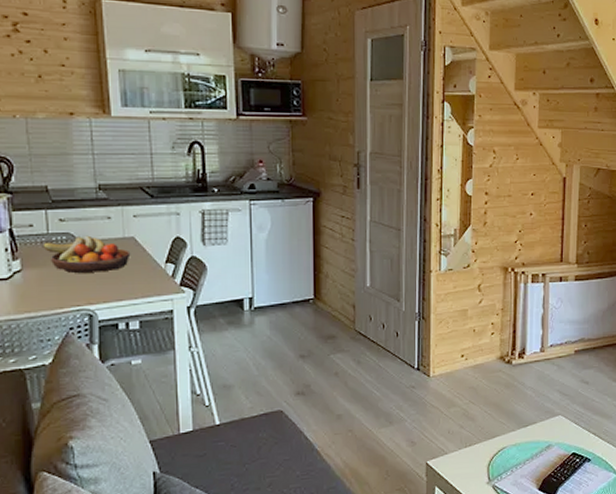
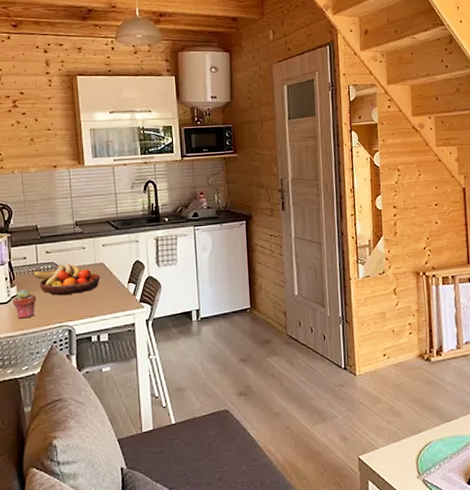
potted succulent: none [15,263,47,299] -> present [12,289,36,319]

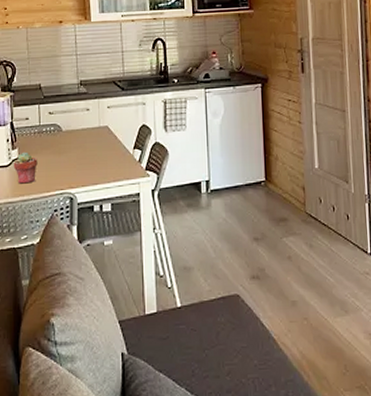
fruit bowl: present [33,263,101,295] -> none [35,126,105,160]

